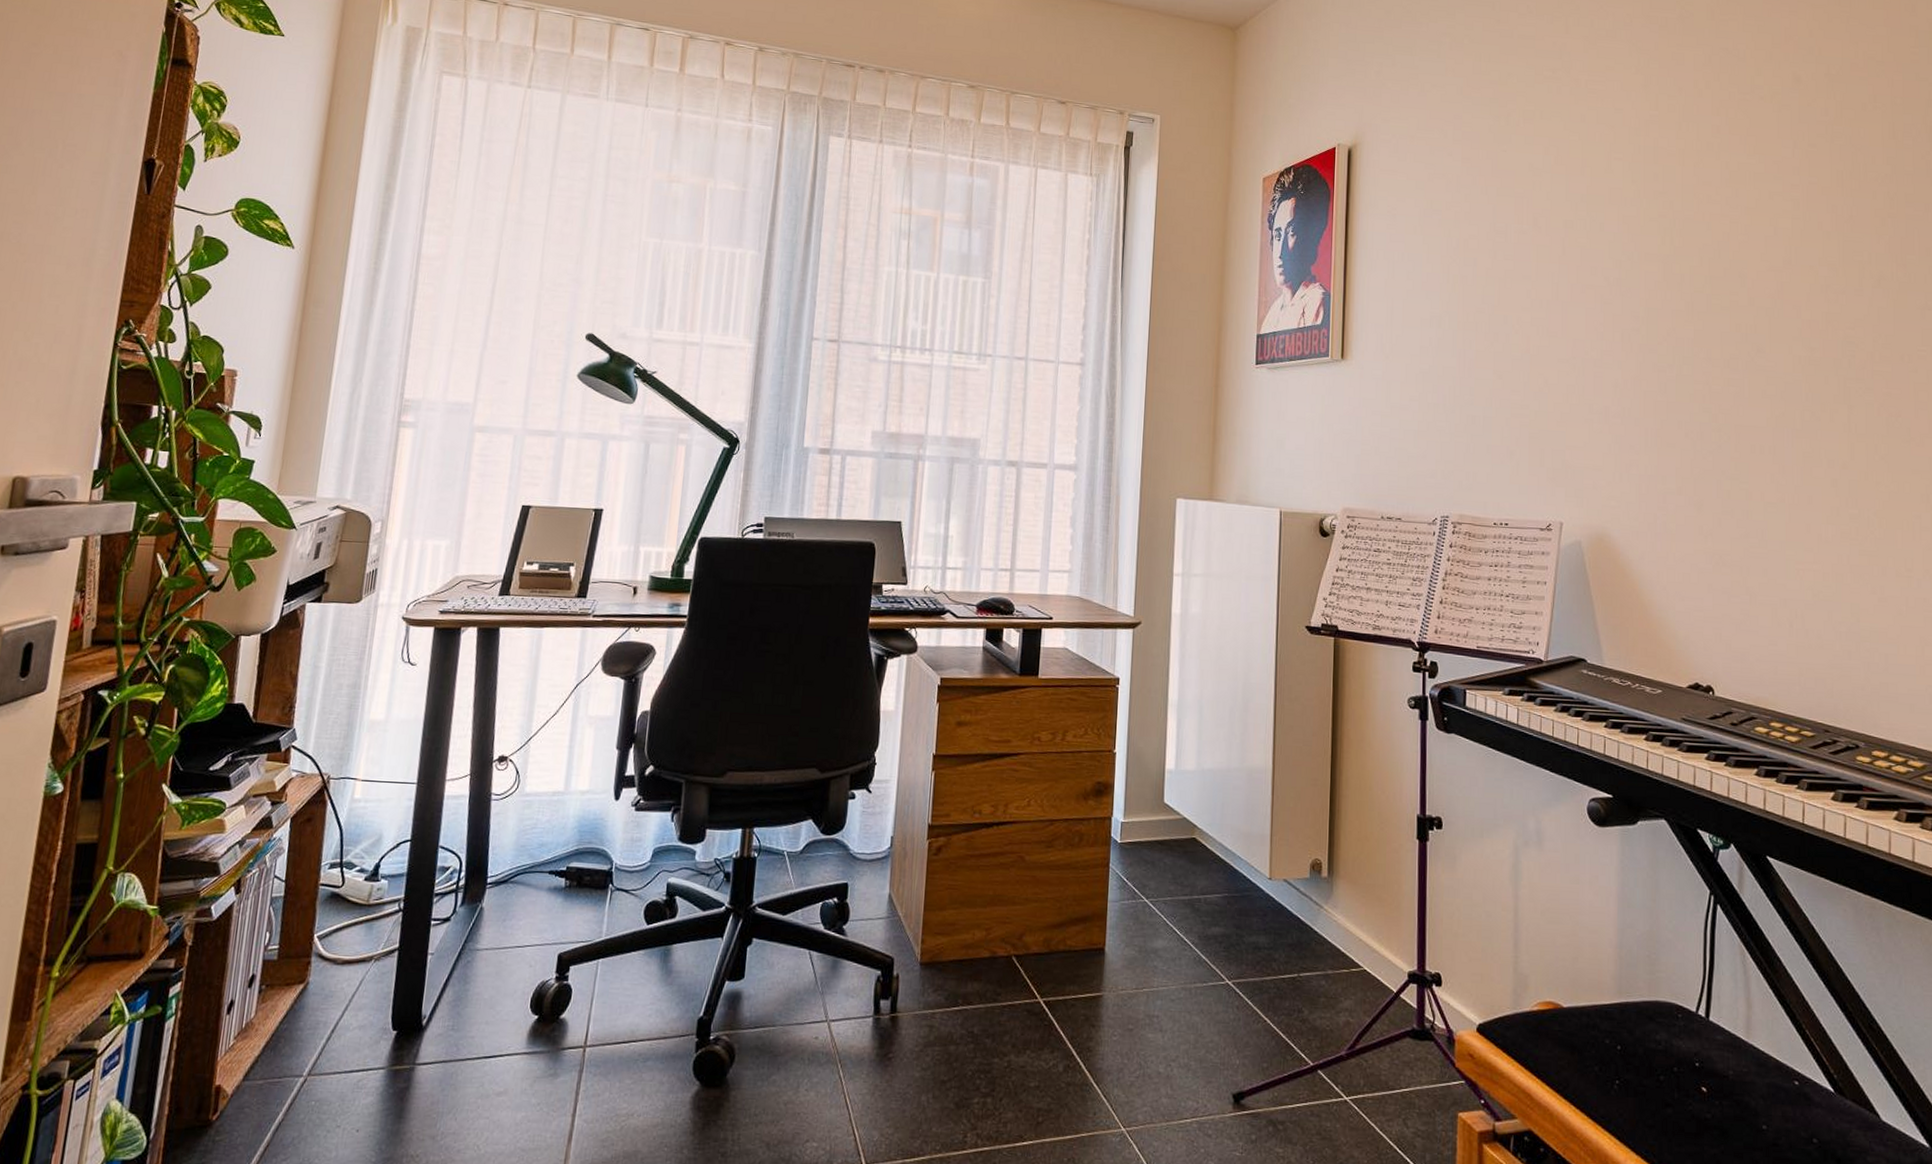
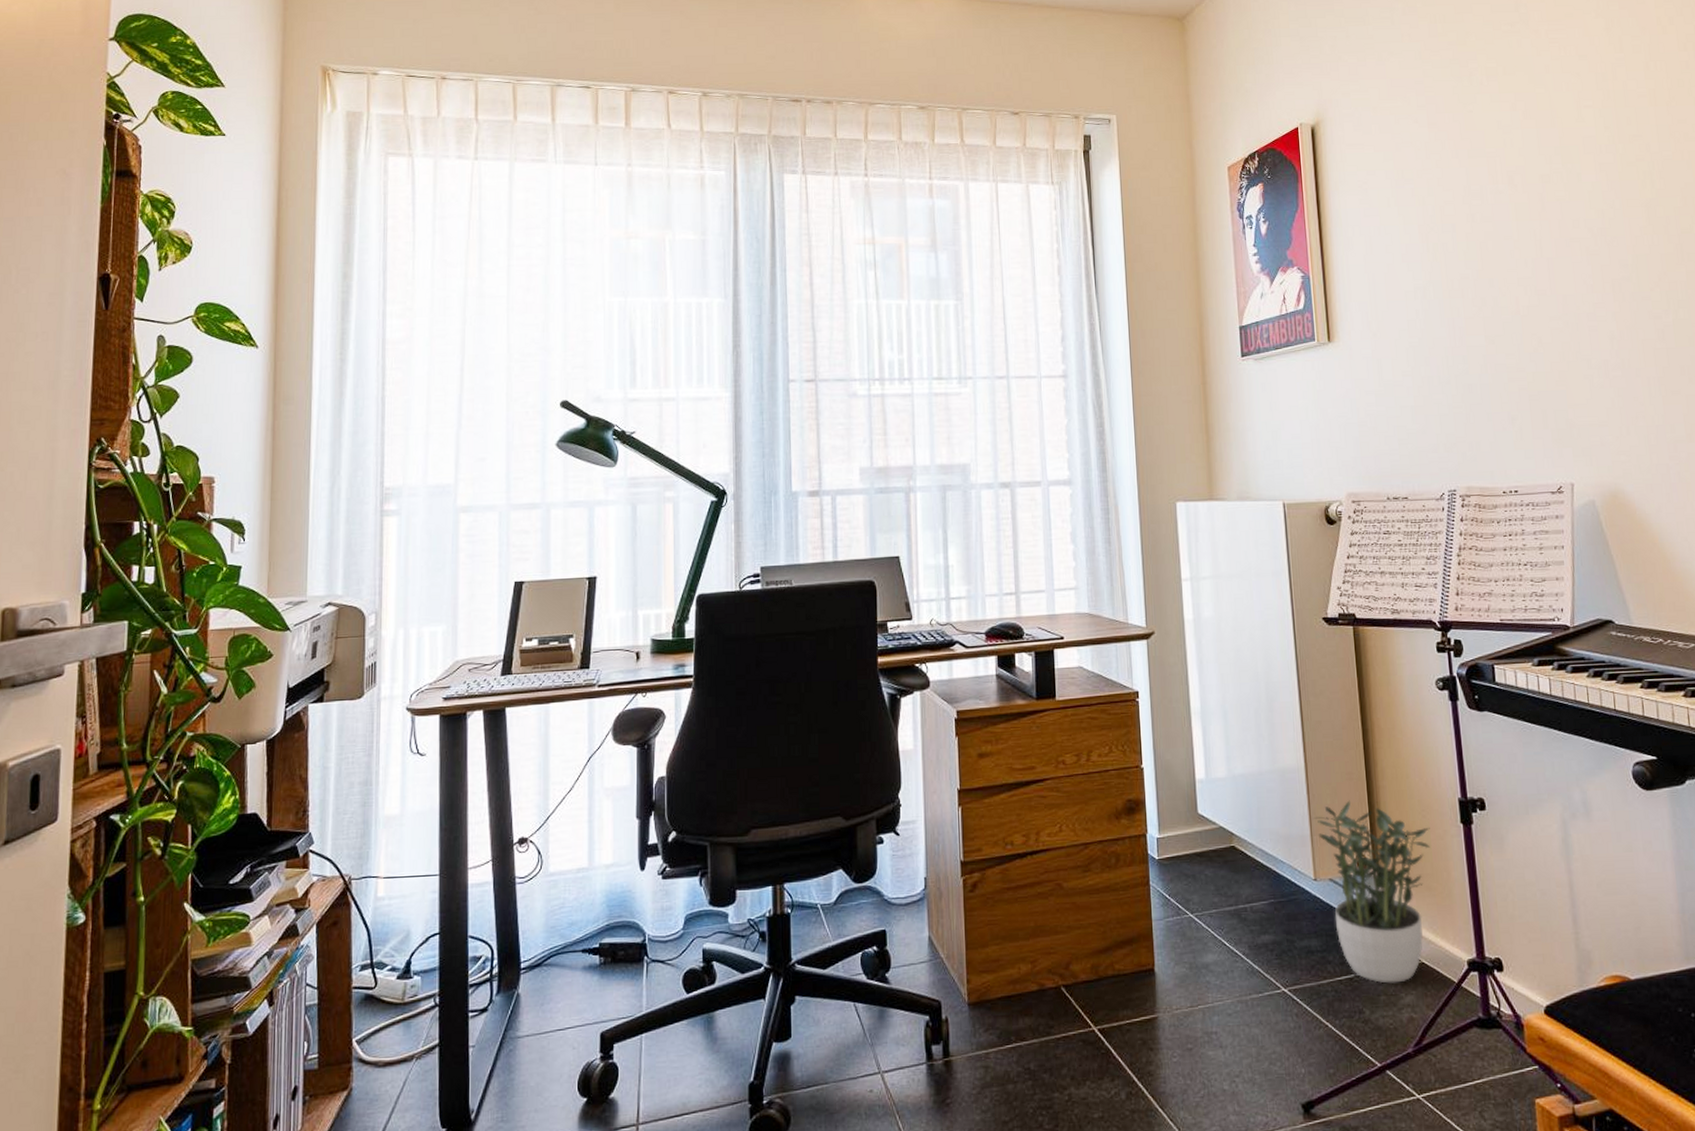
potted plant: none [1275,805,1387,987] -> present [1313,800,1430,984]

